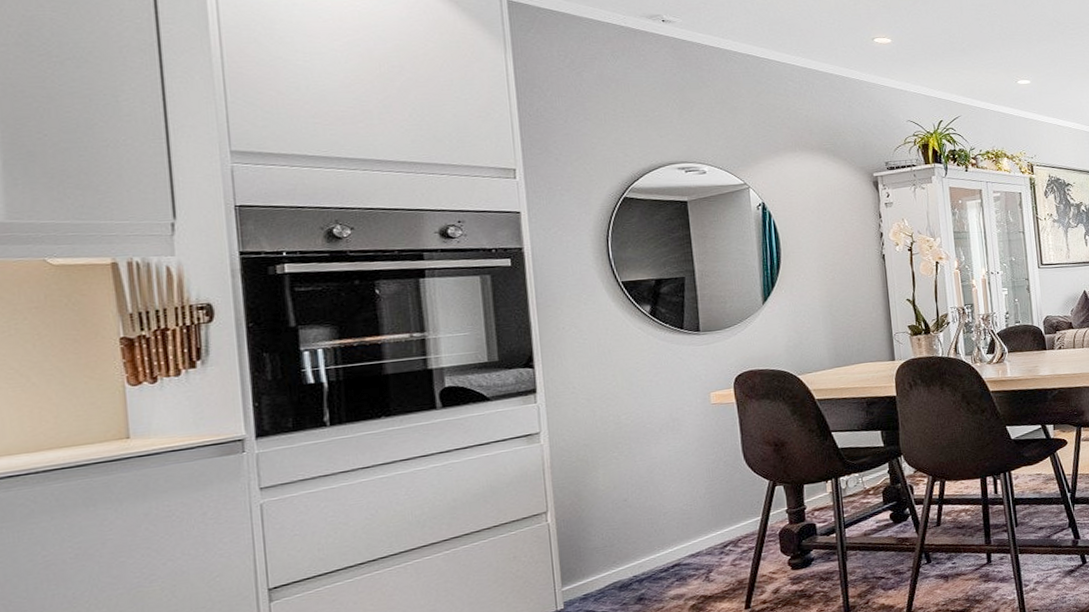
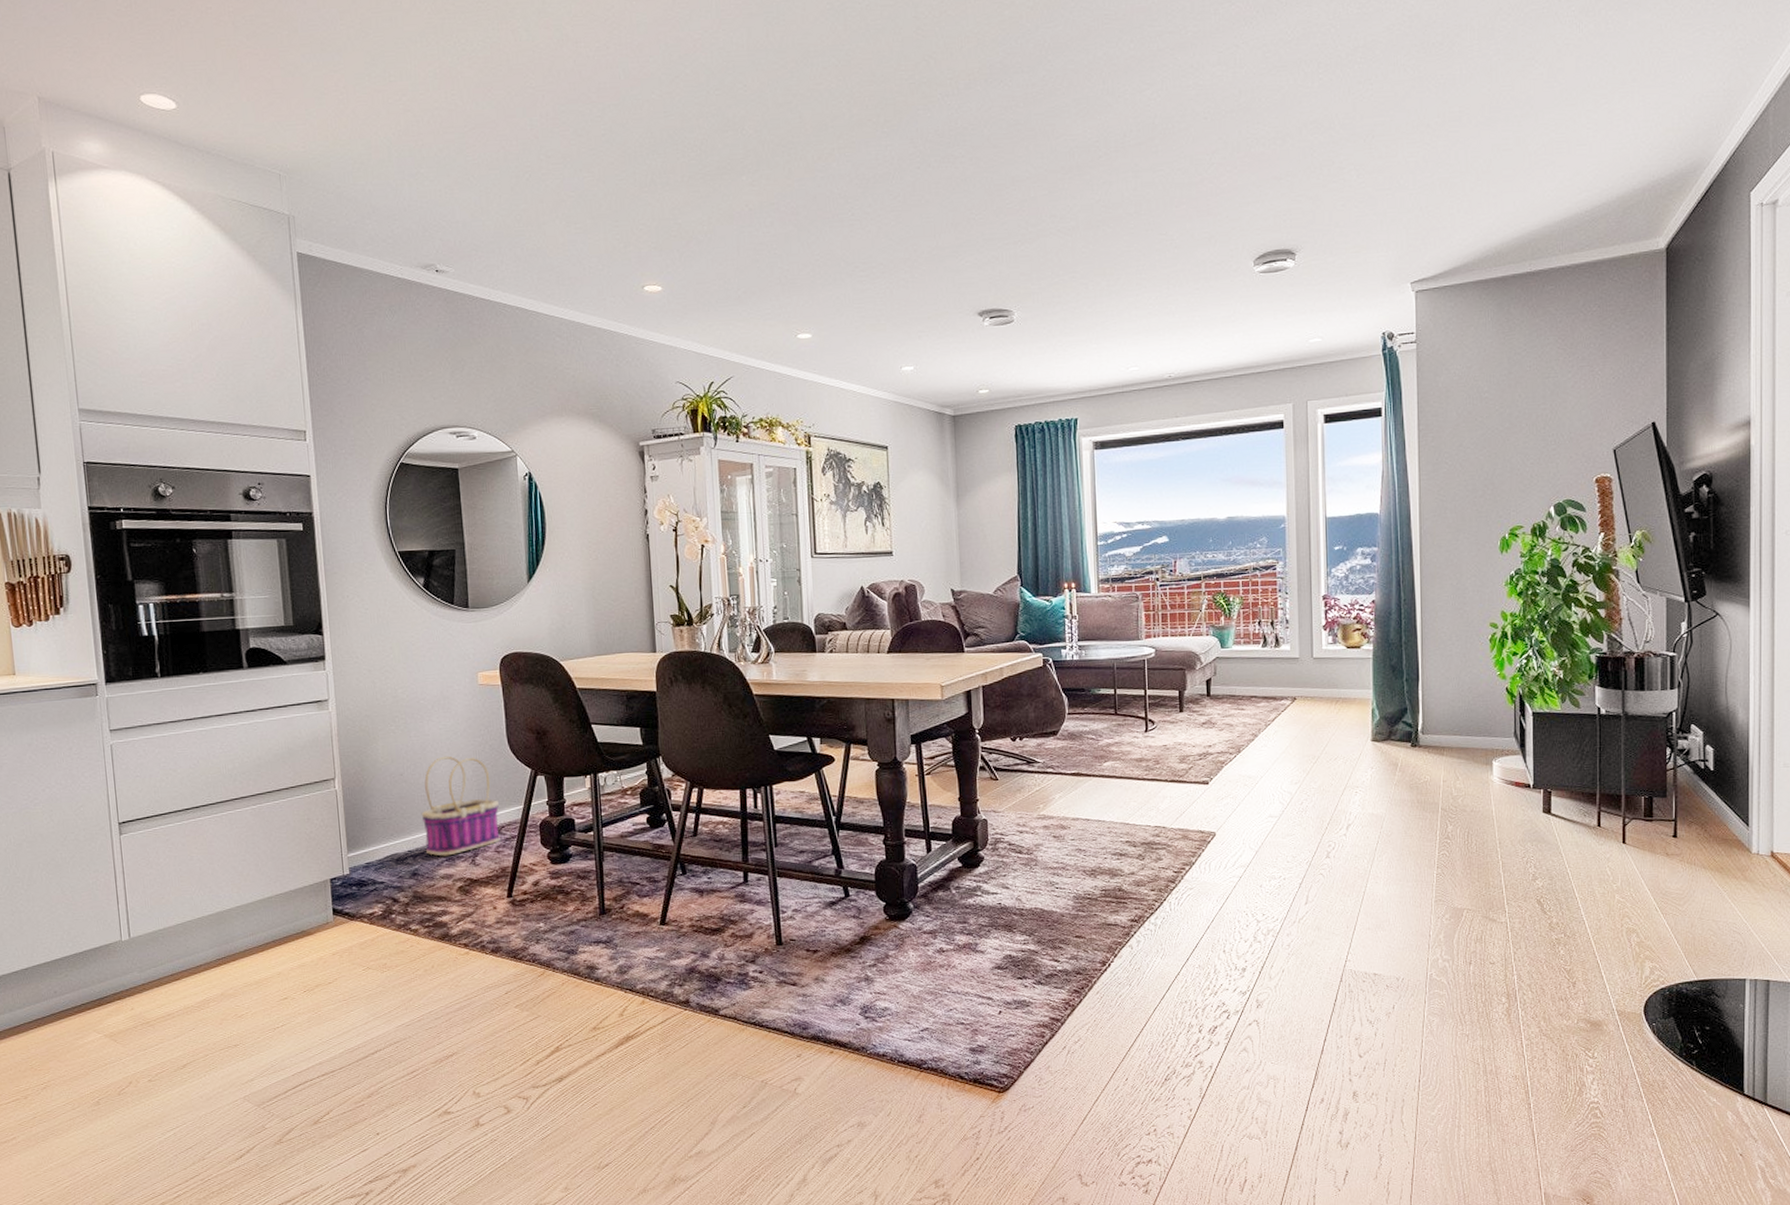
basket: none [648,475,737,578] -> present [421,756,500,856]

